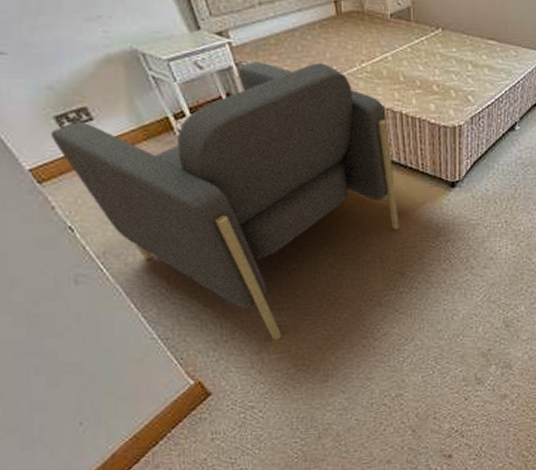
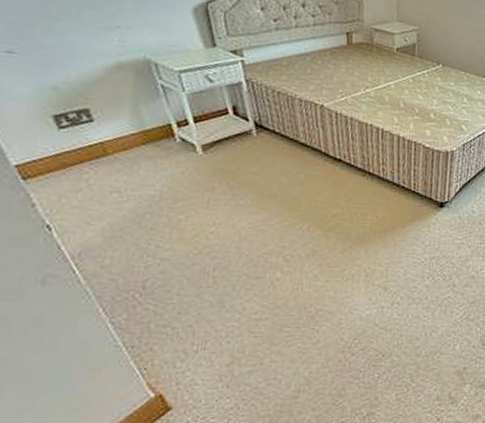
armchair: present [50,62,399,341] -> none [45,79,388,353]

